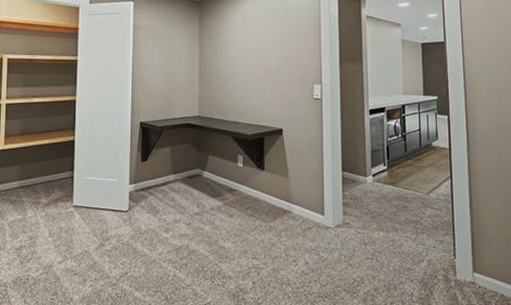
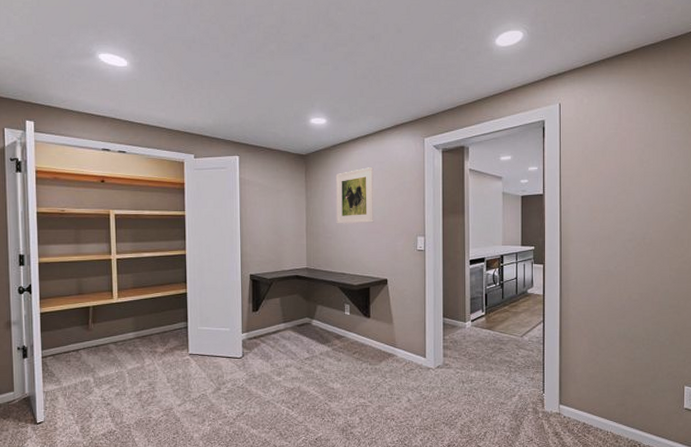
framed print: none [230,13,269,71] -> present [335,167,374,224]

